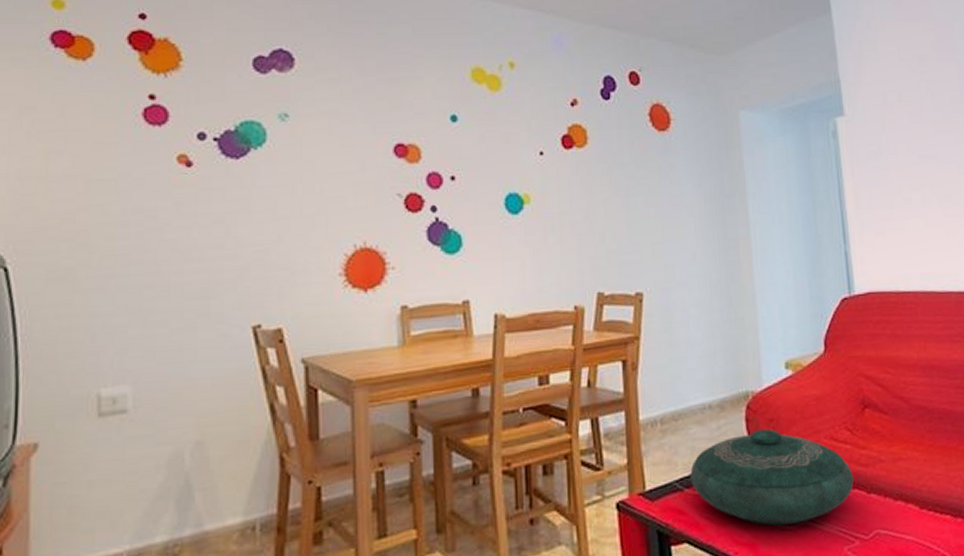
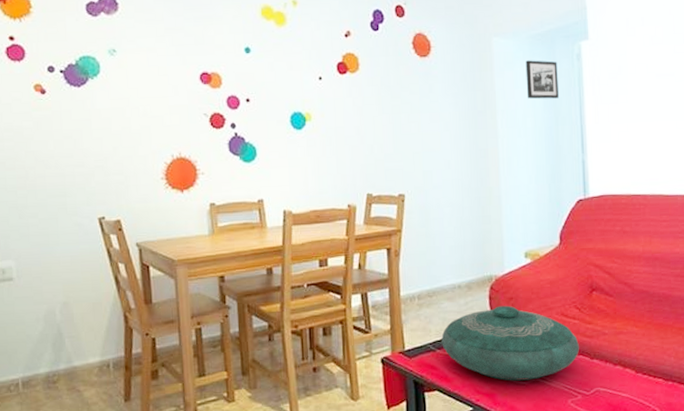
picture frame: none [777,137,815,181] -> present [525,60,559,99]

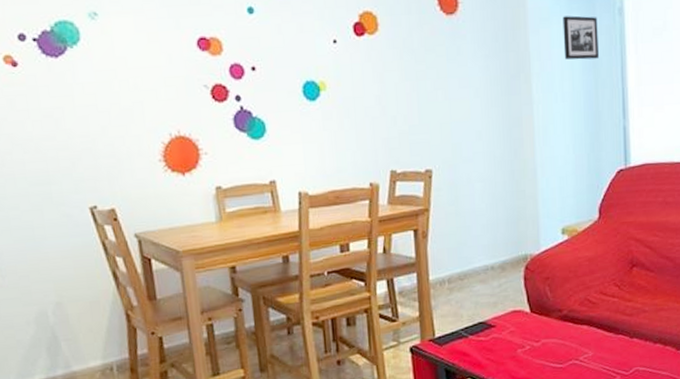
decorative bowl: present [441,305,579,381] -> none [474,285,618,365]

